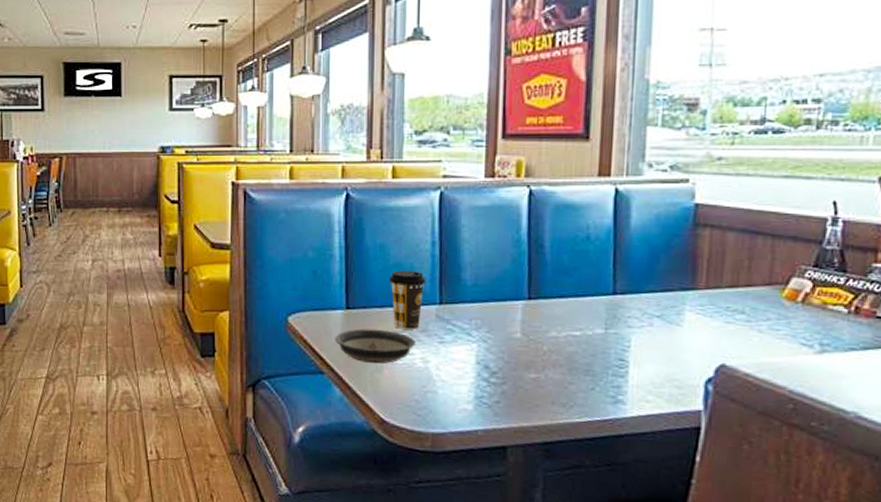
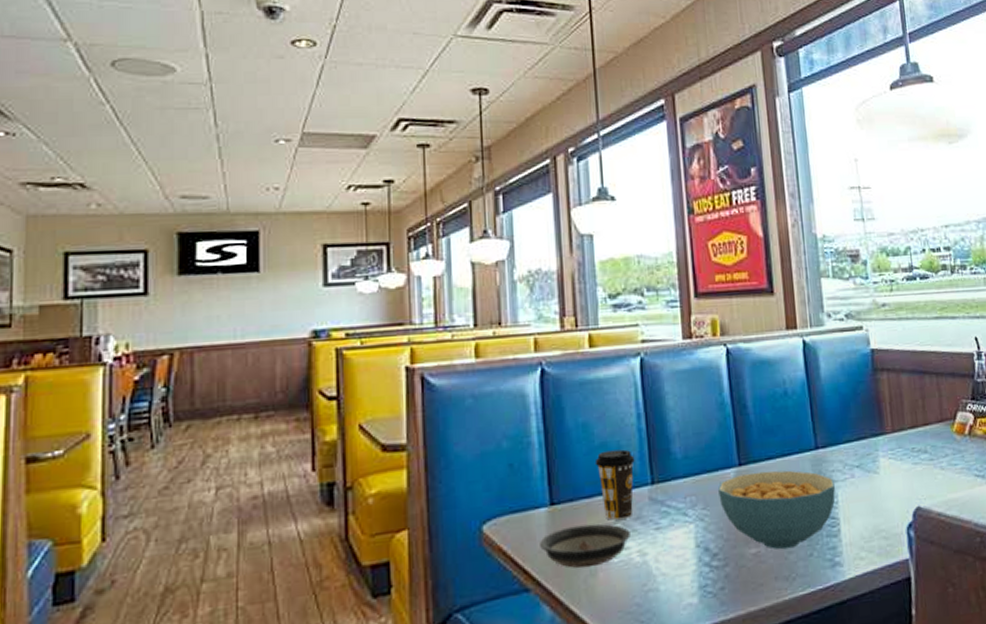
cereal bowl: none [504,307,629,380] -> present [718,470,836,550]

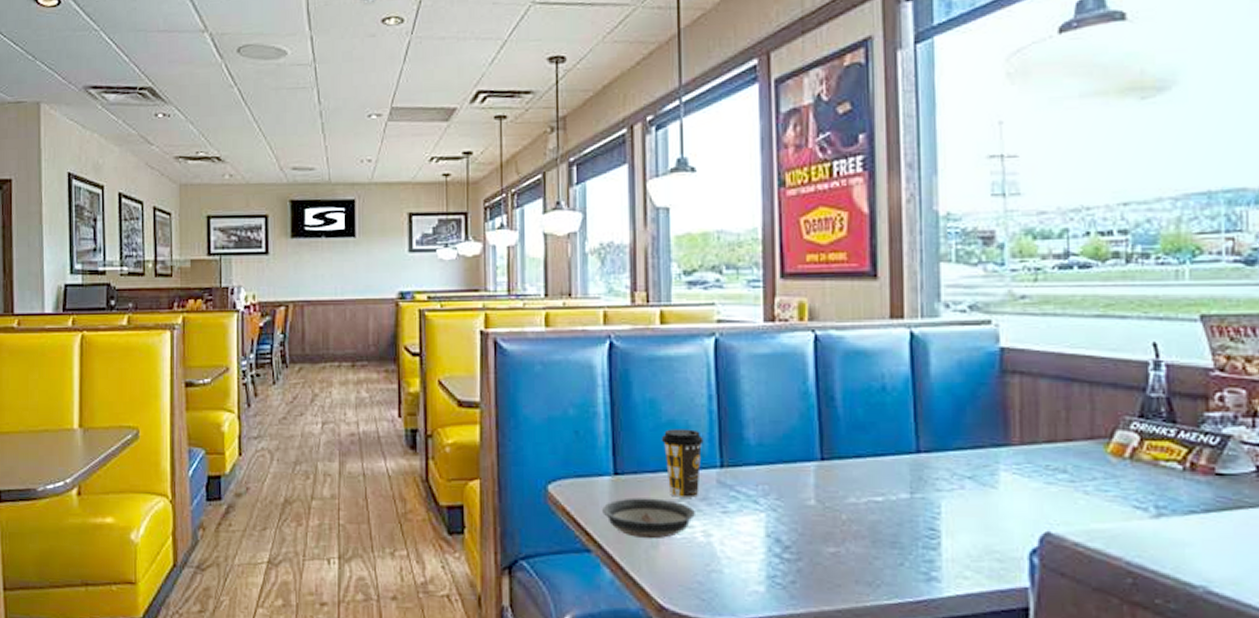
cereal bowl: present [718,470,836,550] -> none [795,469,938,554]

